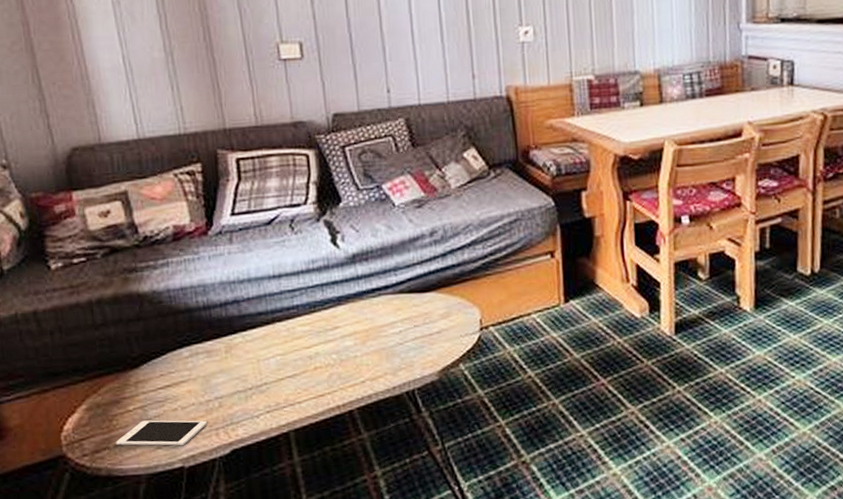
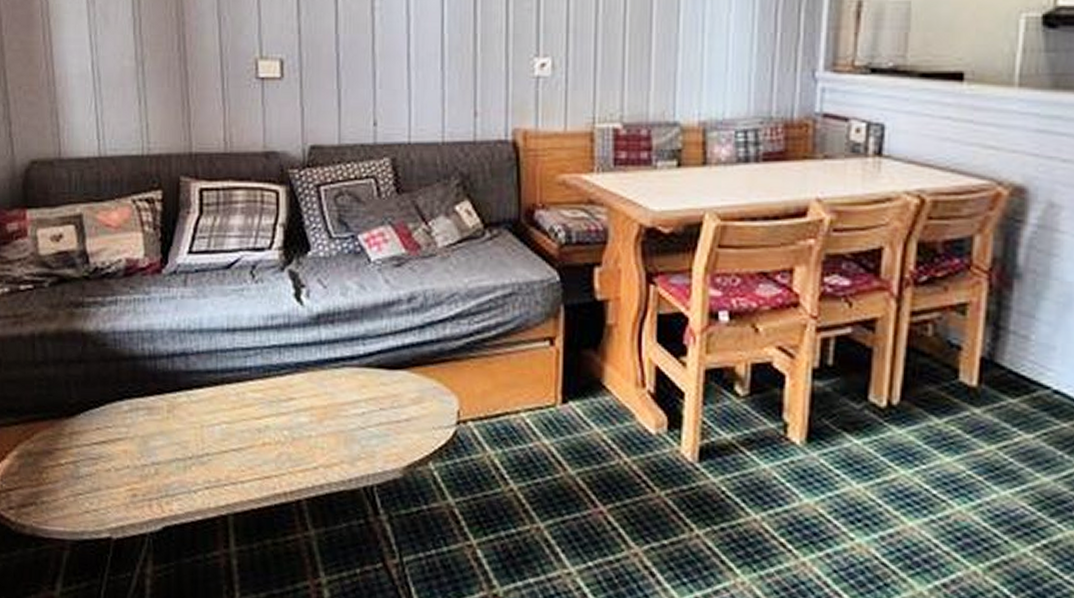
cell phone: present [115,420,208,446] -> none [43,478,141,513]

